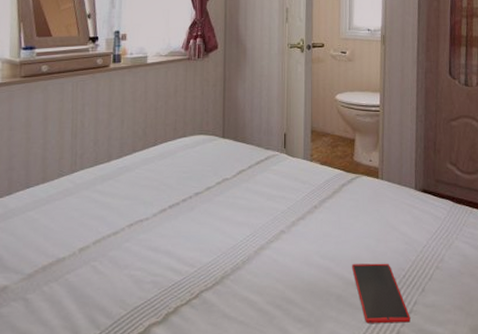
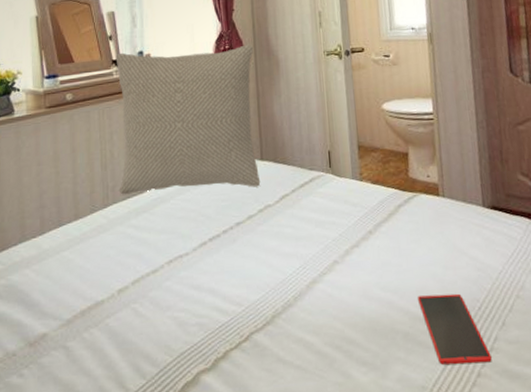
pillow: none [88,31,223,162] -> present [115,44,261,195]

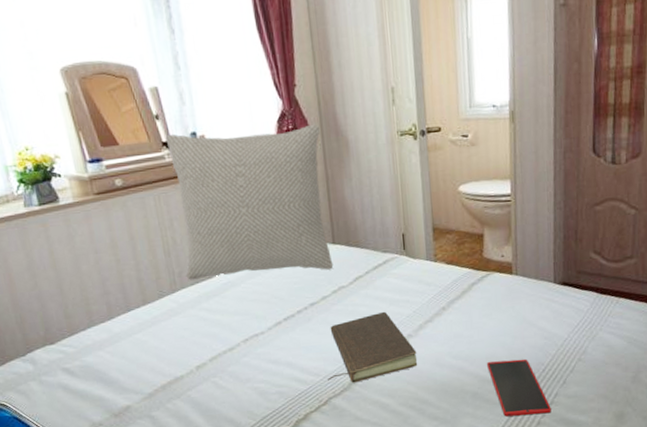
book: none [250,233,344,316] -> present [328,311,418,383]

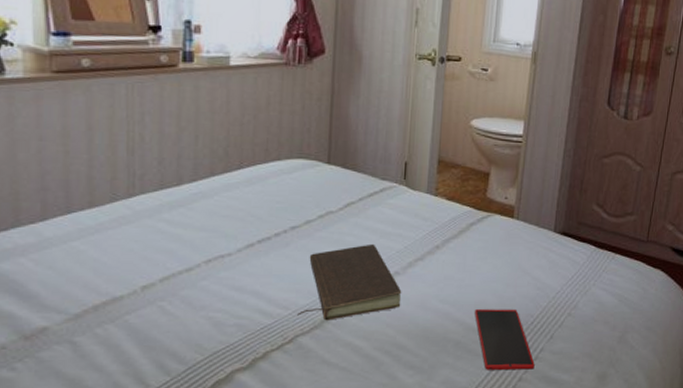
pillow: present [165,124,334,280] -> none [150,18,332,192]

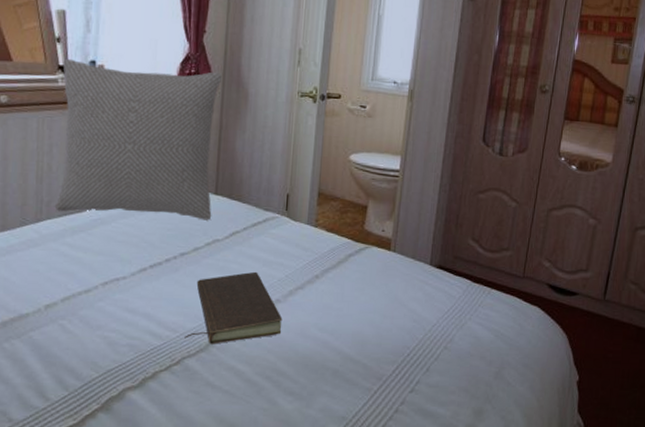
pillow: none [150,18,332,192] -> present [55,58,222,221]
smartphone: present [475,309,535,370] -> none [352,339,411,401]

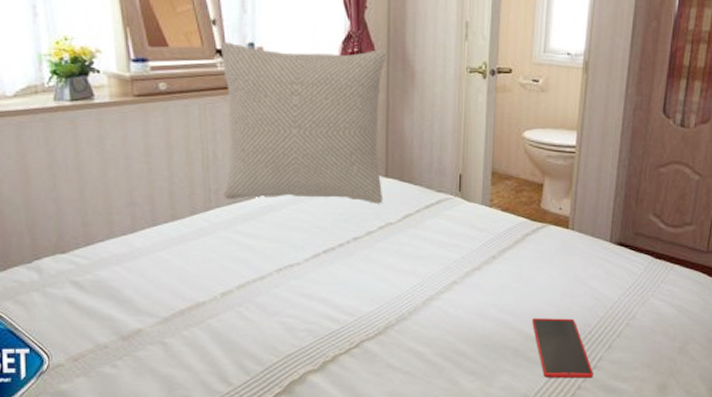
book: present [185,271,283,345] -> none [362,254,460,327]
smartphone: none [352,339,411,401] -> present [532,318,593,379]

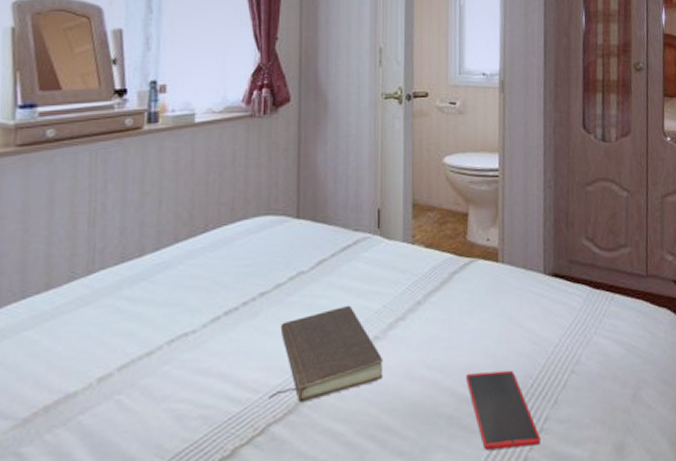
pillow: present [220,41,386,204] -> none [111,81,297,259]
book: none [362,254,460,327] -> present [269,305,384,403]

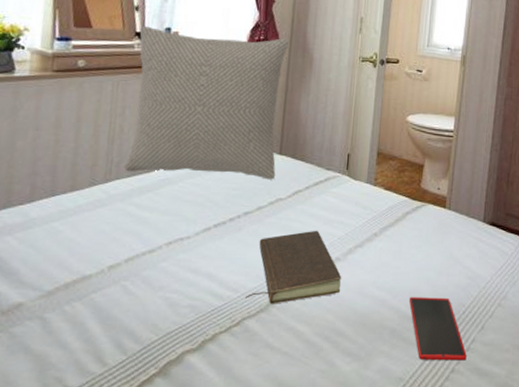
pillow: none [111,81,297,259] -> present [125,26,289,180]

